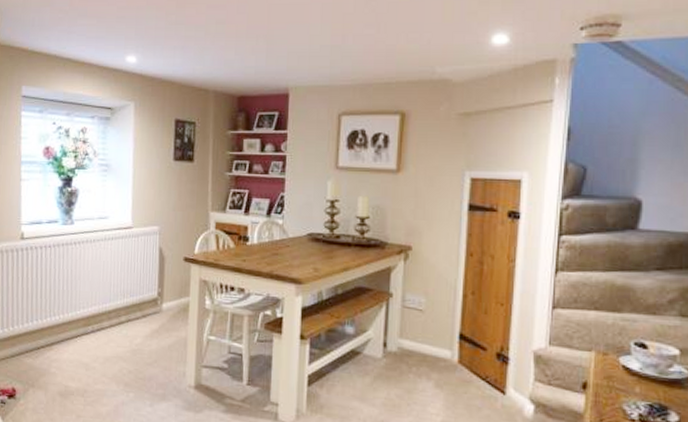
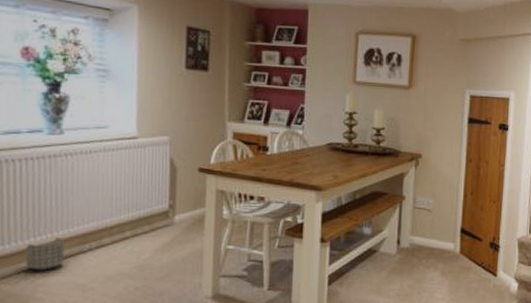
planter: none [43,317,73,348] -> present [25,236,65,271]

